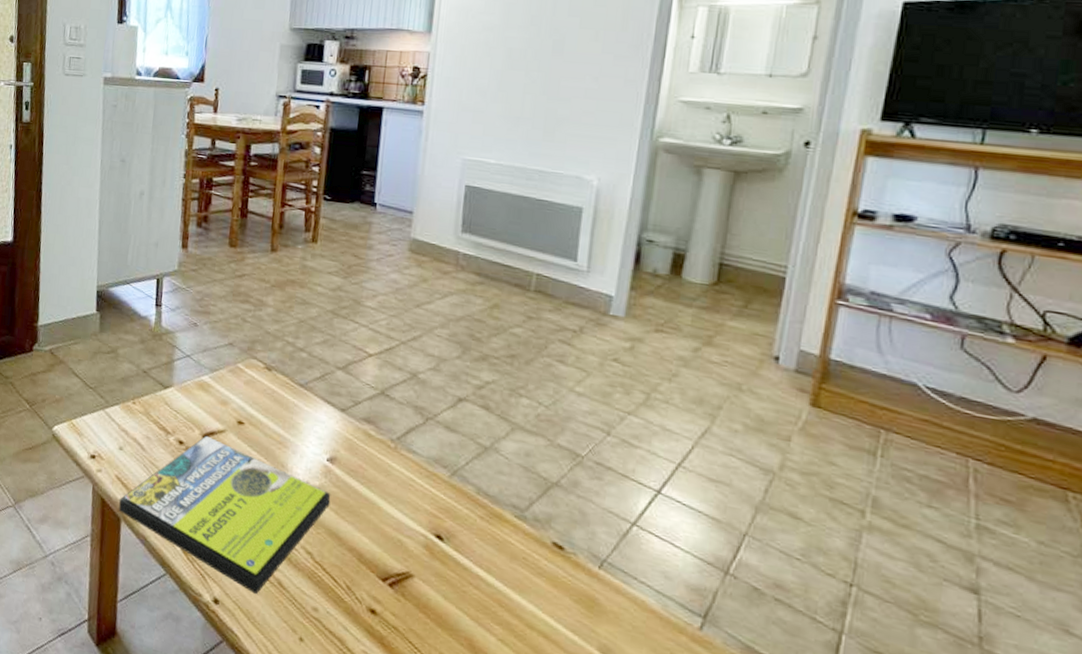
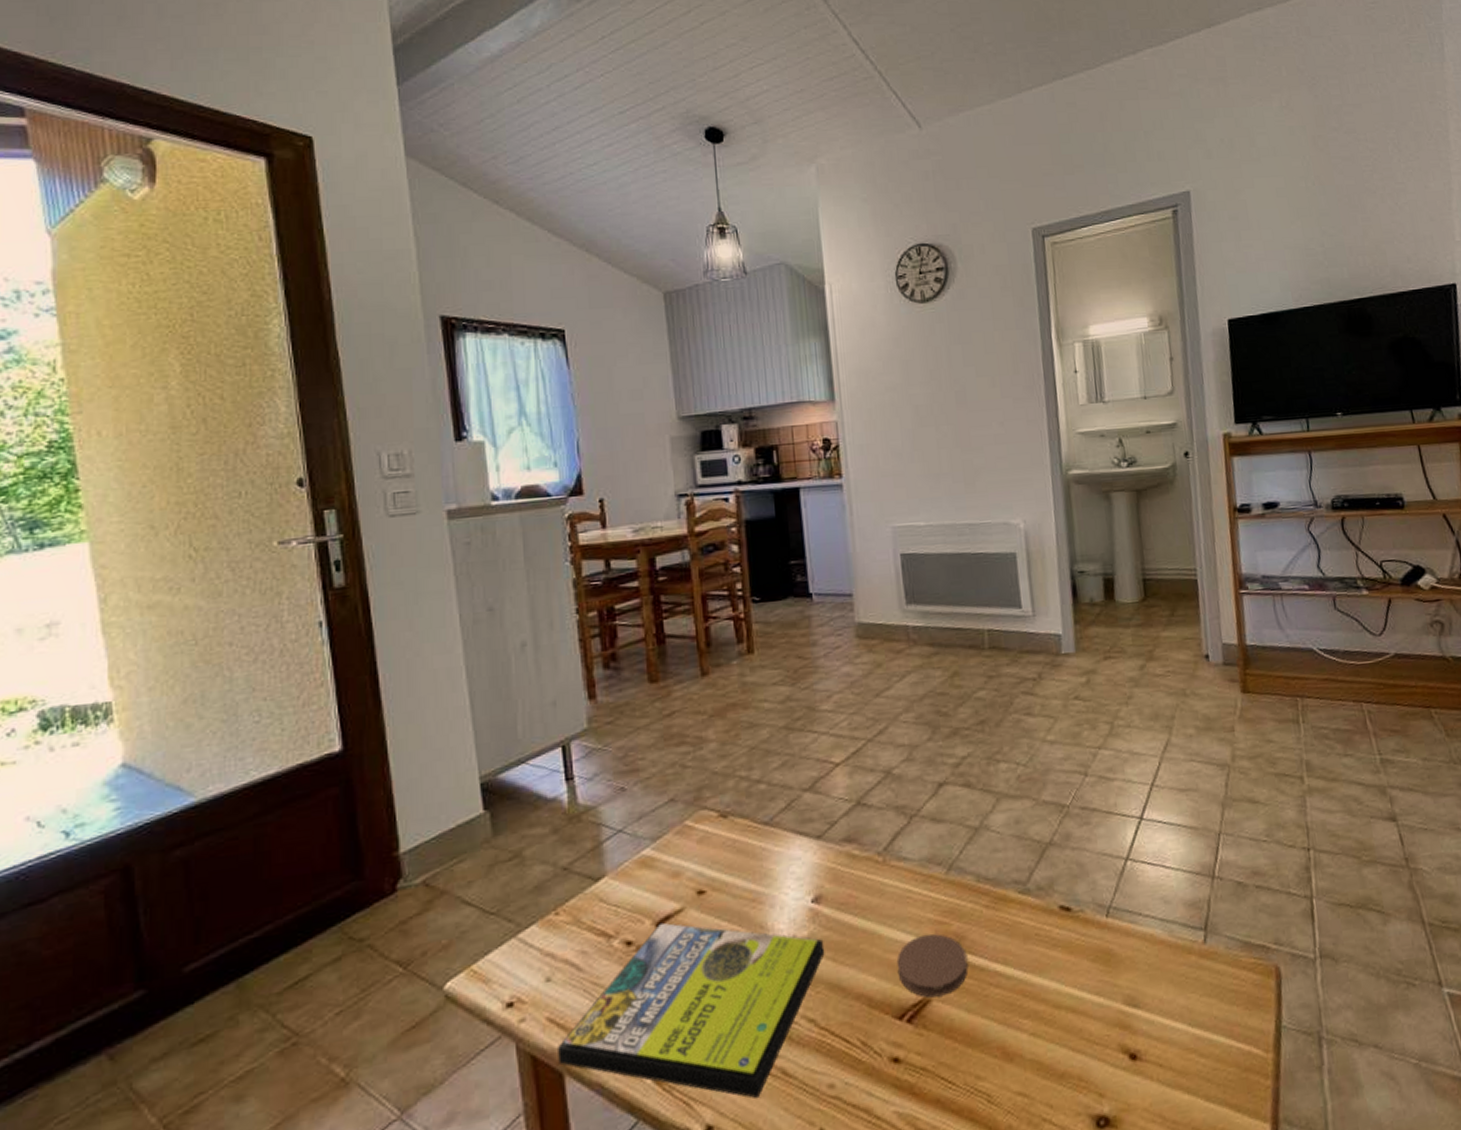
coaster: none [388,520,454,577] -> present [896,933,969,998]

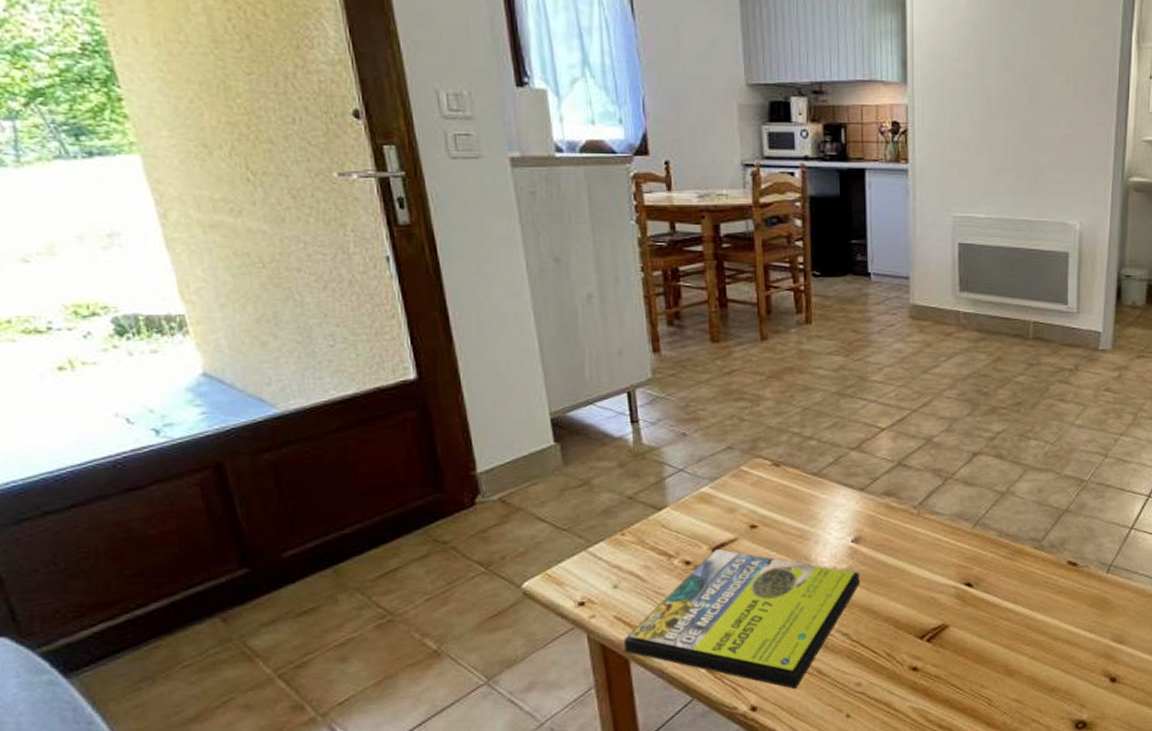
coaster: present [896,933,969,998] -> none [922,574,983,624]

